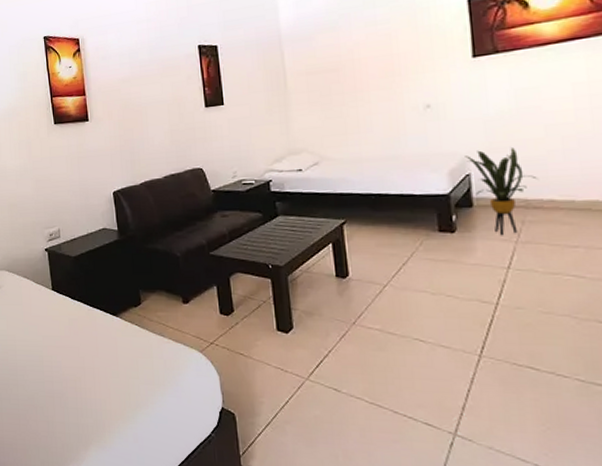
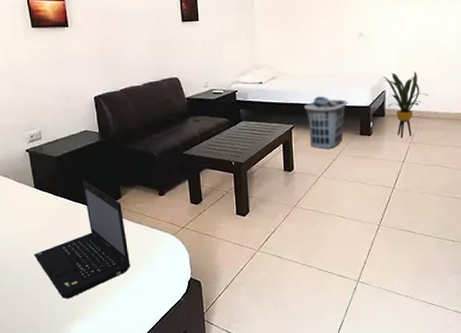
laptop: none [49,282,151,420] -> present [34,180,130,299]
clothes hamper: none [358,183,419,249] -> present [304,96,349,148]

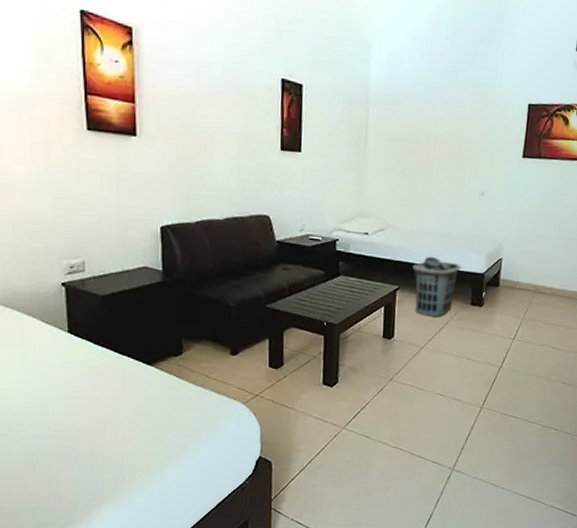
laptop: present [34,180,130,299] -> none [57,328,186,476]
house plant: present [383,72,429,138] -> none [501,239,546,313]

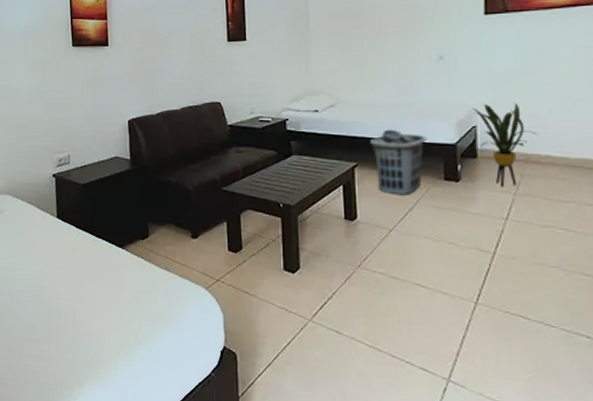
house plant: none [501,239,546,313] -> present [472,103,537,188]

